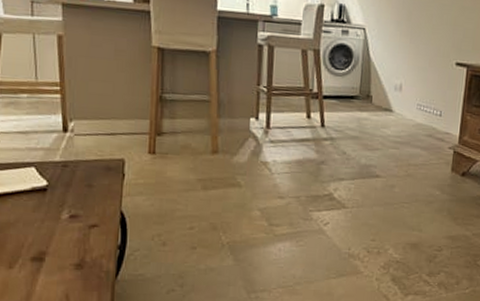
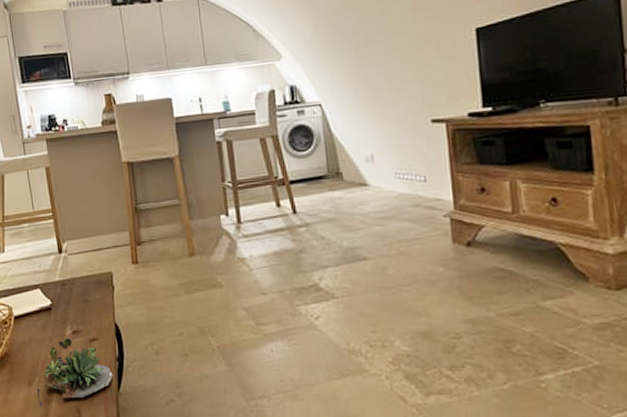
succulent plant: none [19,217,112,289] -> present [37,331,113,406]

